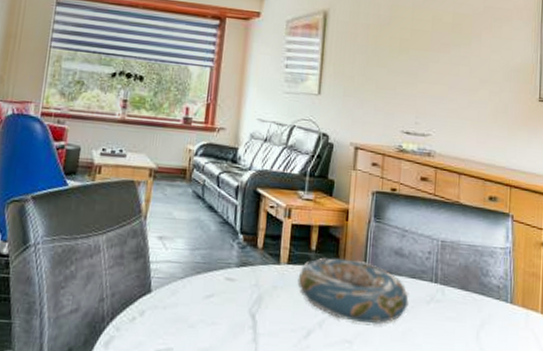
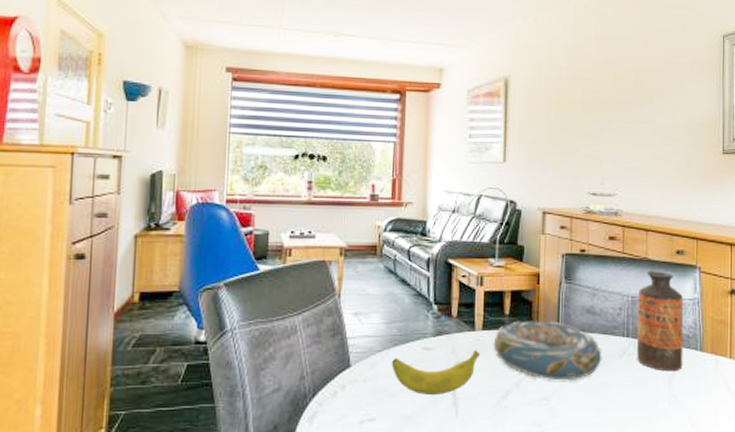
banana: none [192,284,284,330] -> present [391,350,481,396]
bottle: none [445,215,494,323] -> present [637,271,684,372]

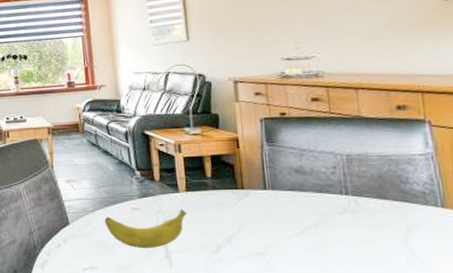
decorative bowl: present [493,321,602,382] -> none [198,182,319,238]
bottle: present [637,271,684,372] -> none [354,128,421,229]

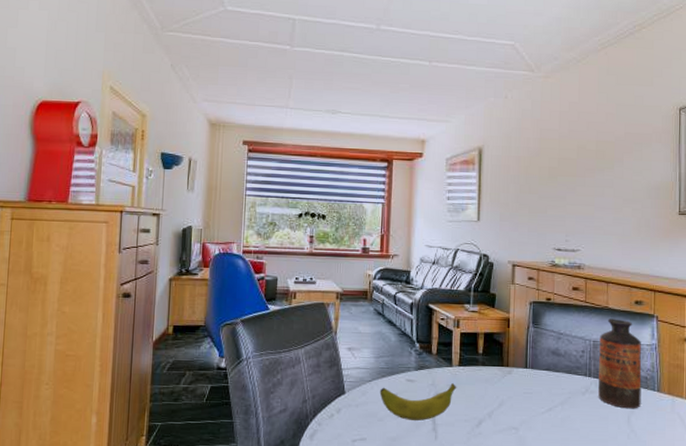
bottle: none [354,128,421,229] -> present [598,318,642,409]

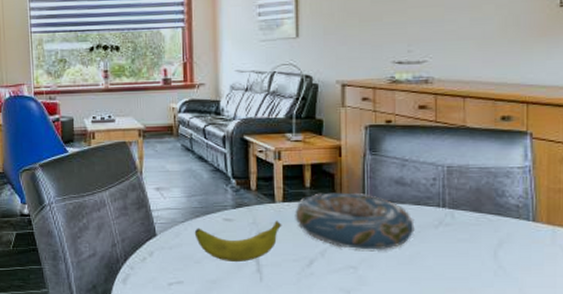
decorative bowl: none [468,359,566,414] -> present [295,192,415,252]
bottle: present [598,318,642,409] -> none [455,139,511,242]

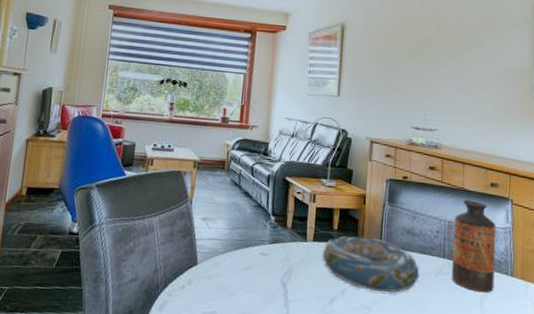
banana: present [194,221,282,263] -> none [232,259,311,296]
bottle: none [455,139,511,242] -> present [452,200,496,293]

